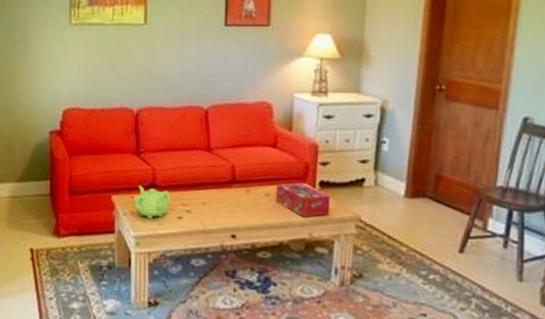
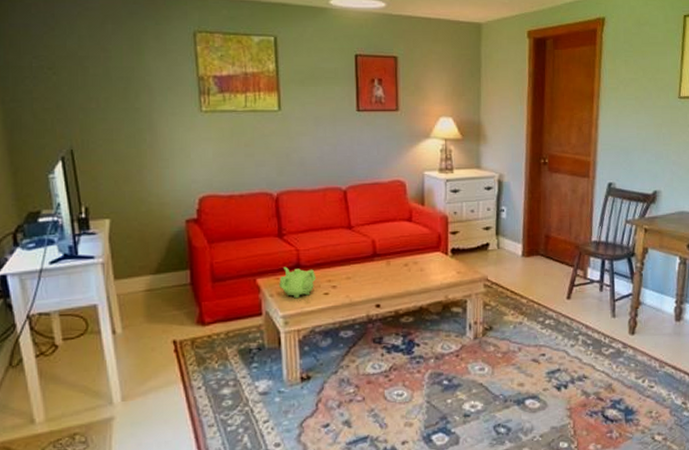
tissue box: present [276,183,330,218] -> none [414,251,462,282]

